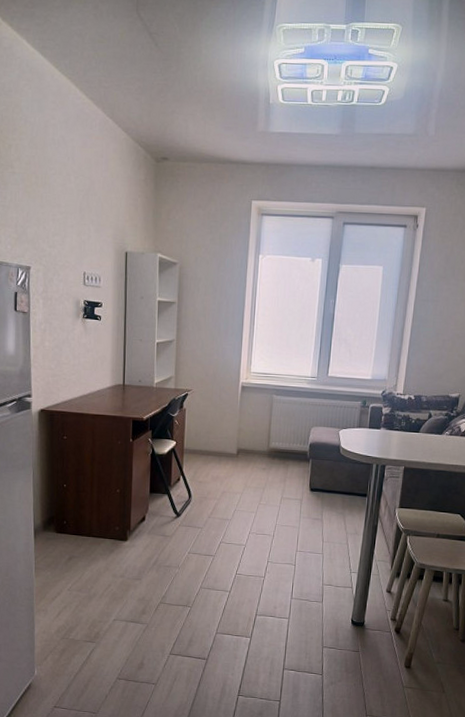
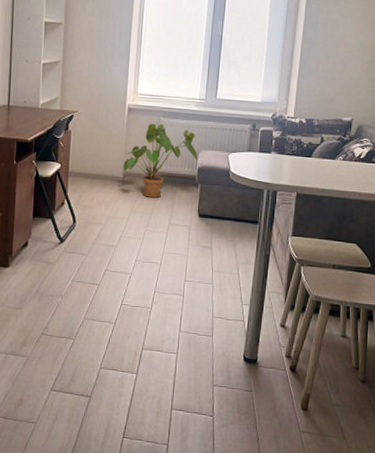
house plant: none [237,401,310,473] -> present [123,123,198,198]

